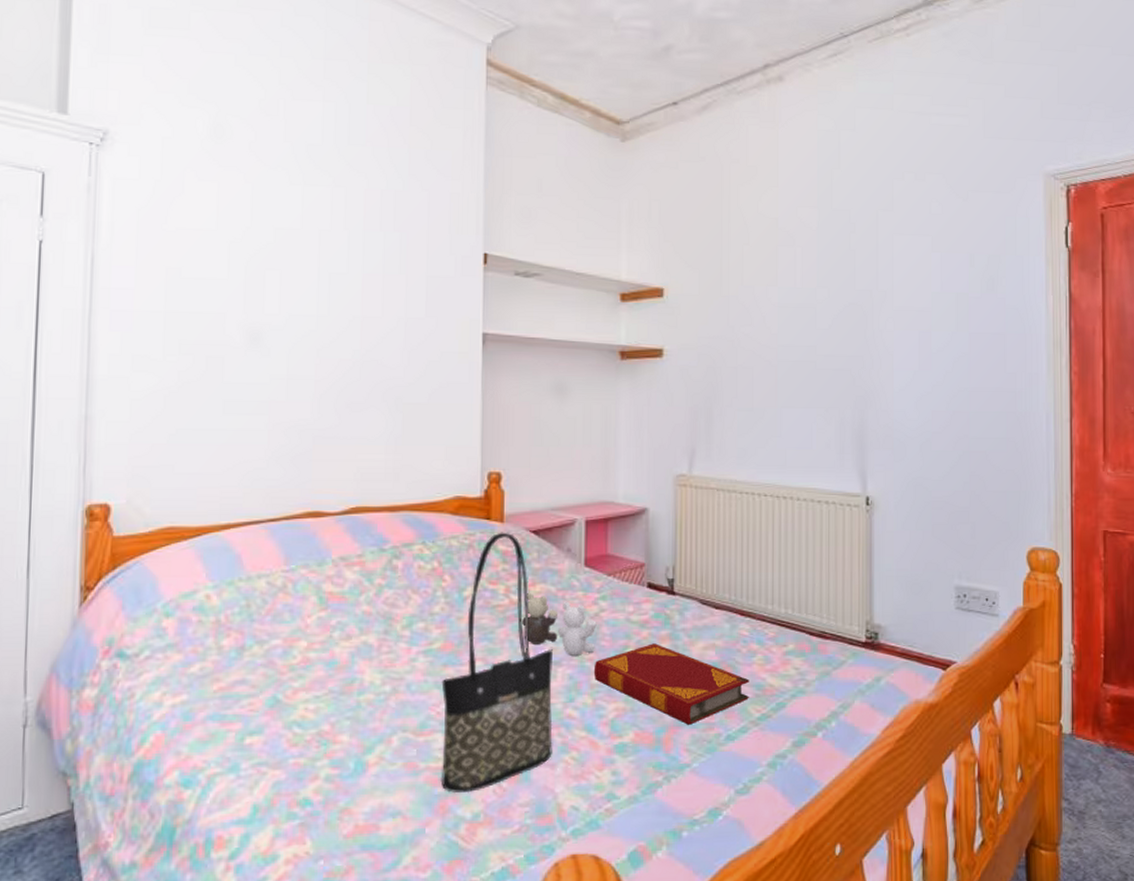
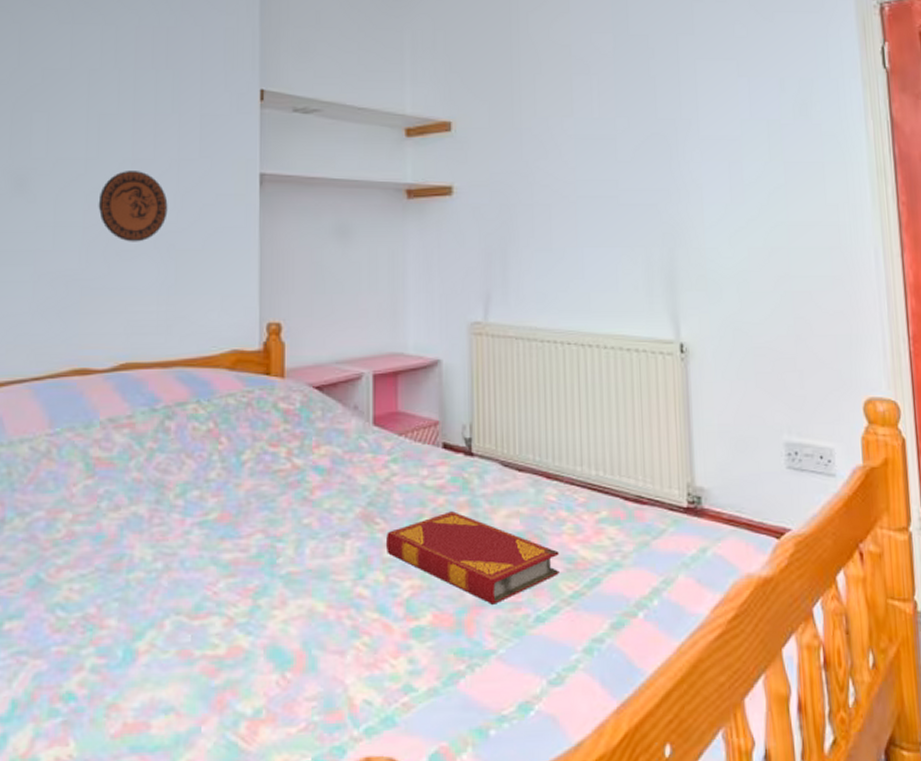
decorative plate: none [329,328,396,395] -> present [98,171,168,242]
tote bag: present [440,532,553,794] -> none [218,388,341,686]
teddy bear: present [522,592,597,656] -> none [306,455,388,526]

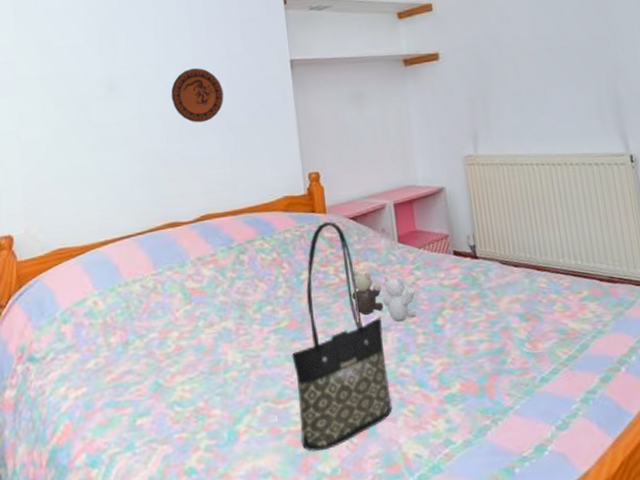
tote bag: none [218,388,341,686] -> present [291,221,392,452]
teddy bear: none [306,455,388,526] -> present [352,270,417,321]
hardback book: present [385,511,559,605] -> none [417,303,556,372]

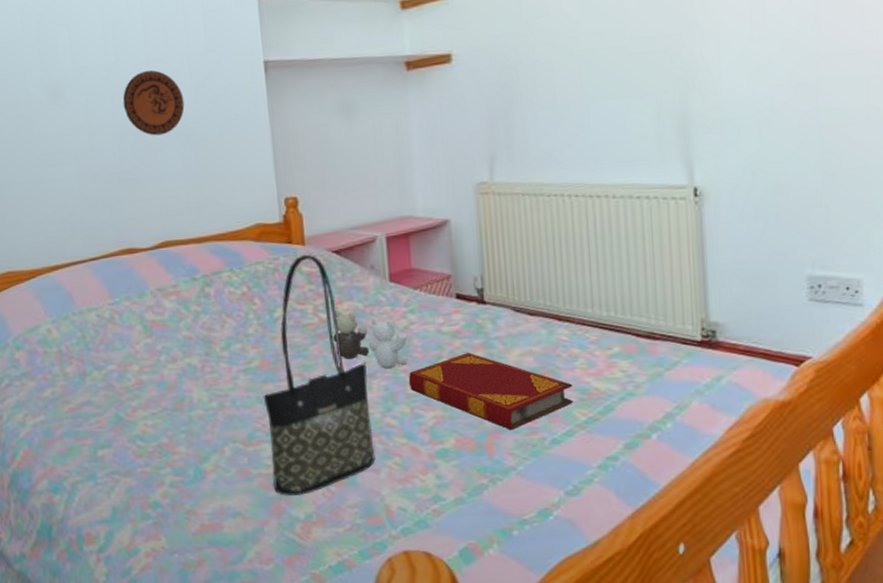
hardback book: none [417,303,556,372] -> present [408,353,573,430]

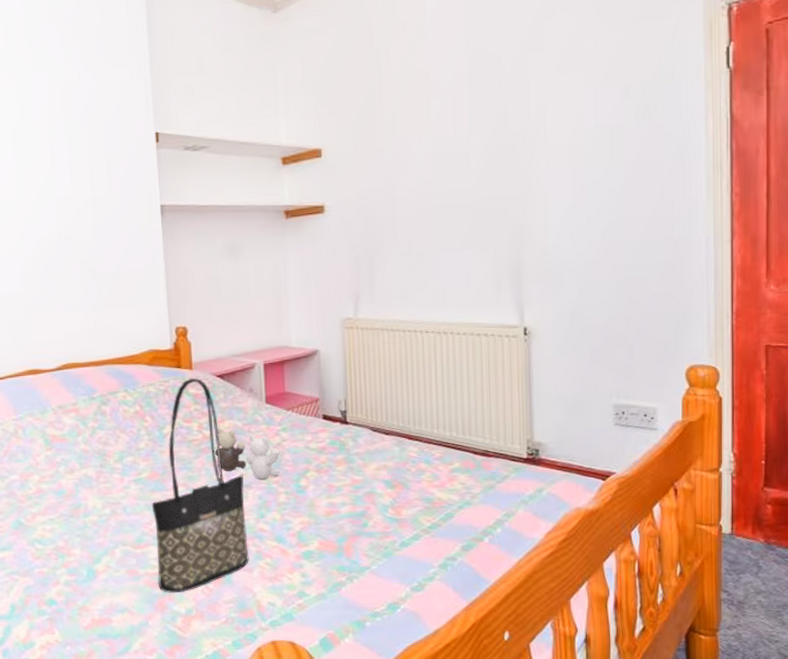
decorative plate: present [123,70,185,136] -> none [31,209,88,269]
hardback book: present [408,353,573,430] -> none [279,466,420,534]

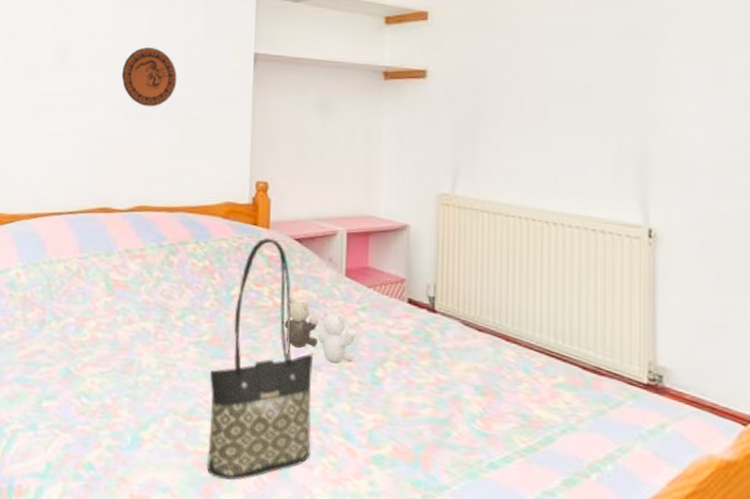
decorative plate: none [31,209,88,269] -> present [121,47,177,107]

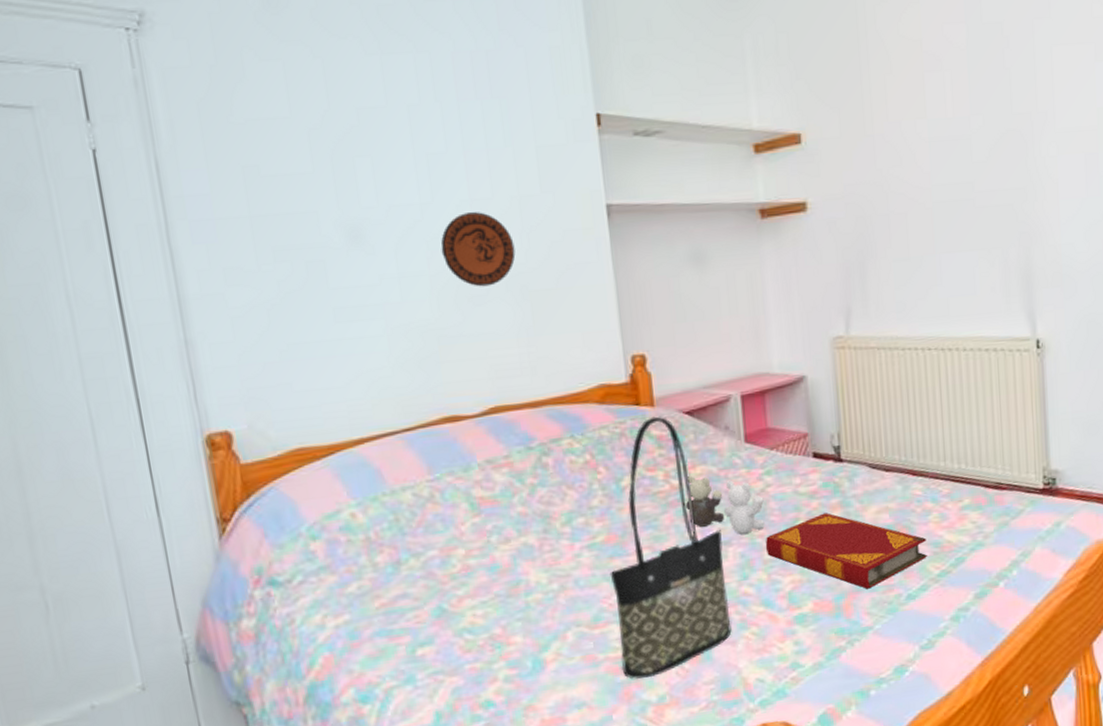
hardback book: none [352,359,514,446] -> present [765,513,927,589]

